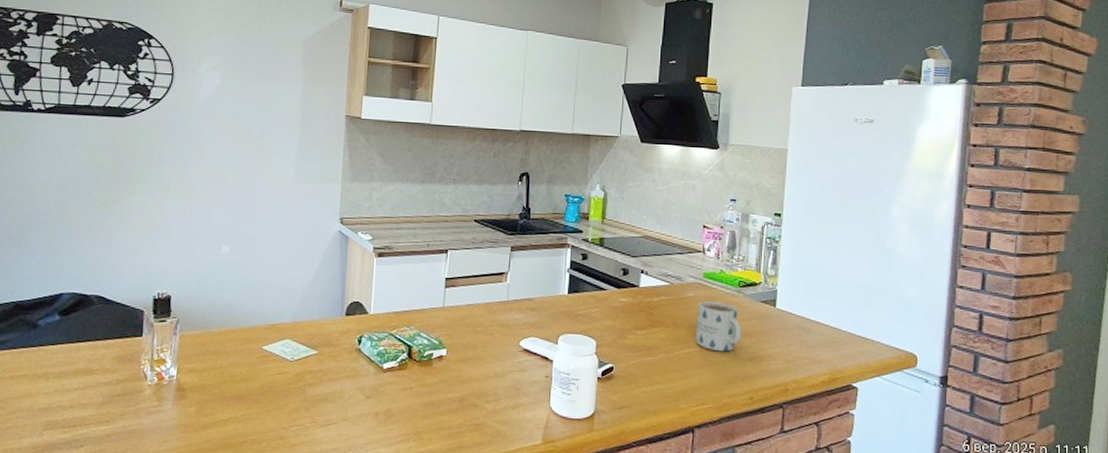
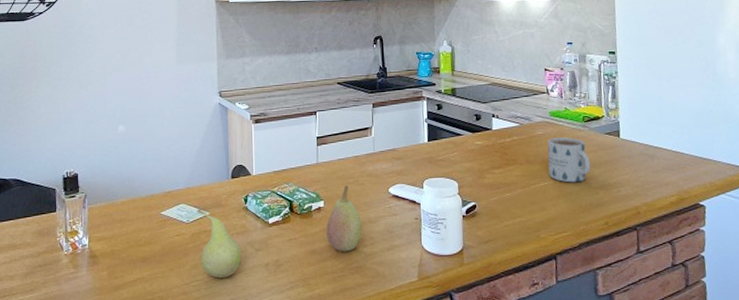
fruit: none [302,345,350,425] -> present [196,208,242,279]
fruit: none [446,334,487,407] -> present [326,185,362,252]

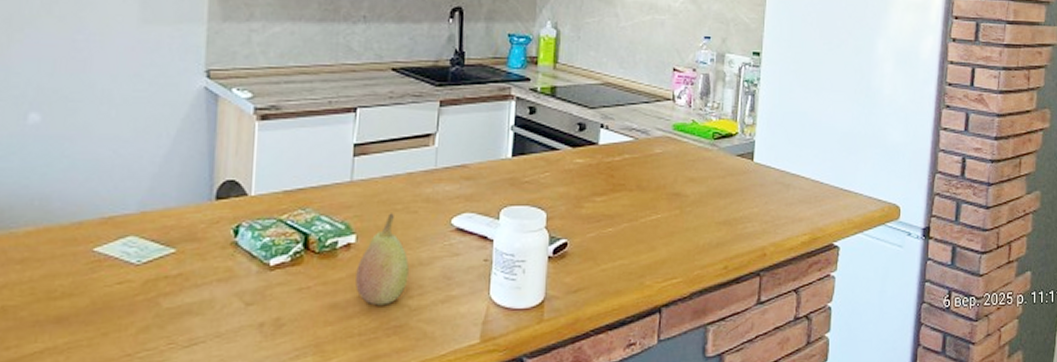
fruit: present [196,208,242,279] -> none [154,242,223,346]
mug: present [547,137,591,183] -> none [664,158,716,216]

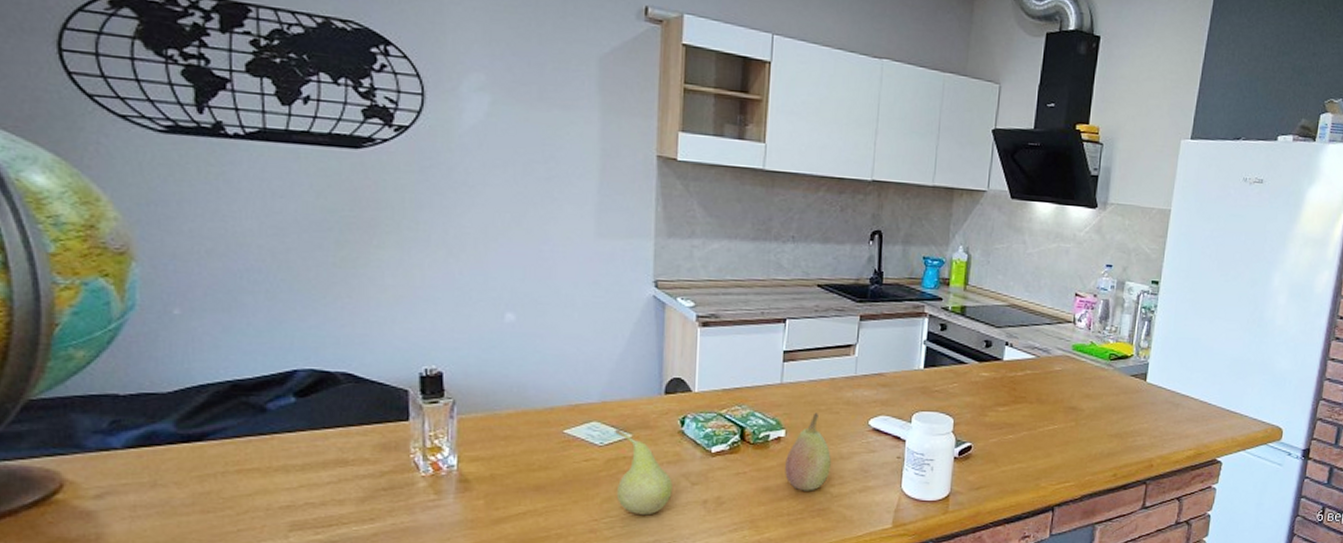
fruit: none [154,242,223,346] -> present [613,428,673,516]

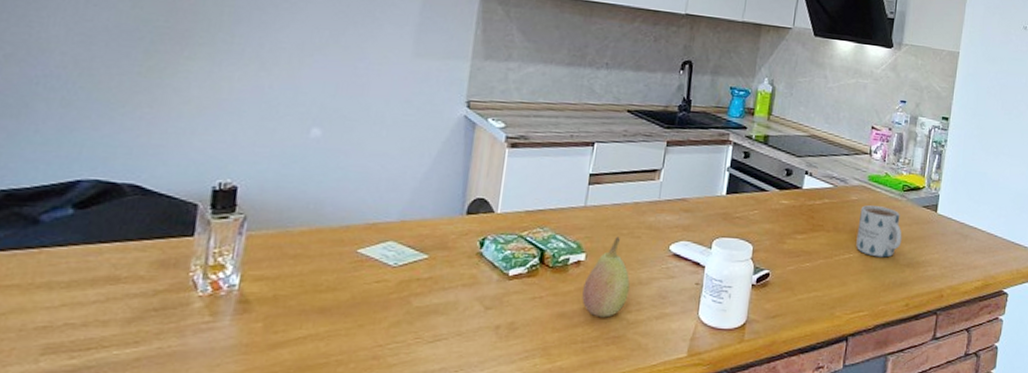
fruit: present [613,428,673,516] -> none [405,248,466,341]
mug: none [1060,376,1109,428] -> present [856,205,902,258]

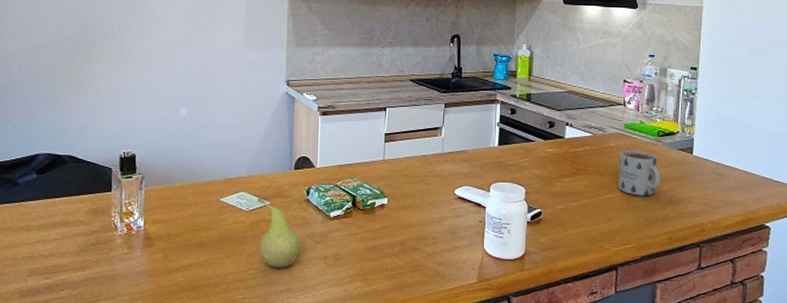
fruit: none [405,248,466,341] -> present [256,197,301,269]
fruit: present [582,236,630,318] -> none [388,184,425,250]

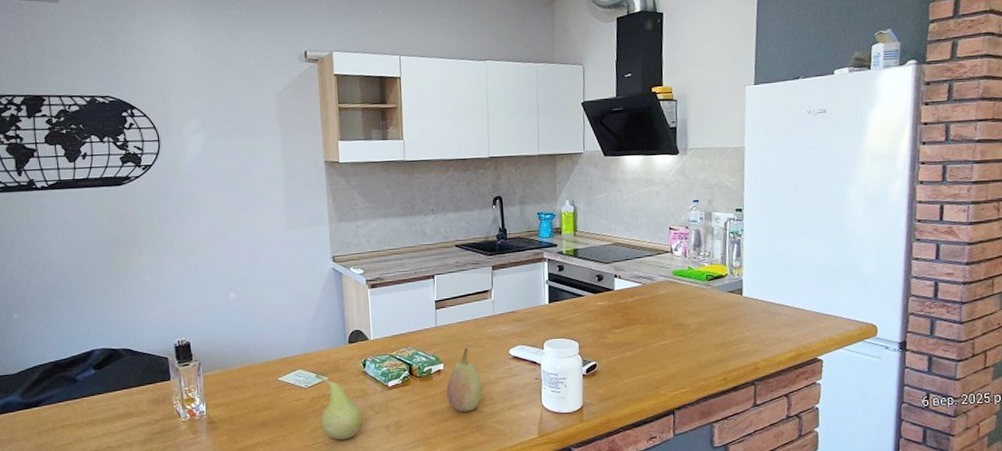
fruit: none [388,184,425,250] -> present [446,348,483,412]
mug: present [618,150,661,196] -> none [669,296,712,341]

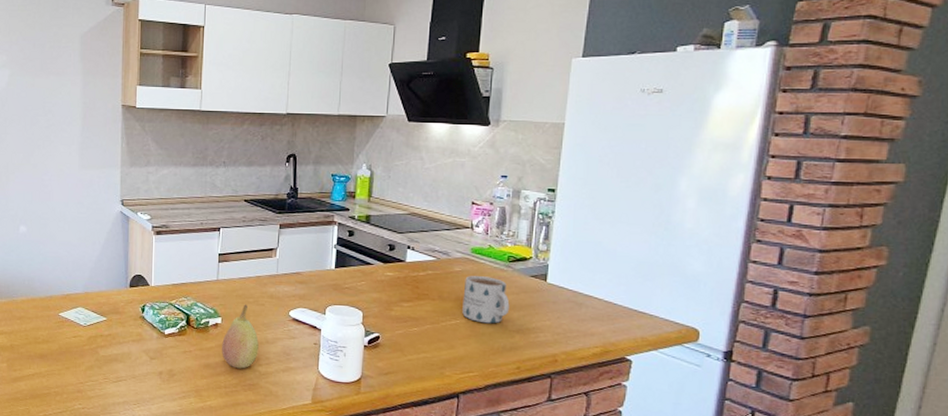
fruit: present [314,373,362,440] -> none [93,312,136,382]
mug: none [669,296,712,341] -> present [462,276,510,324]

